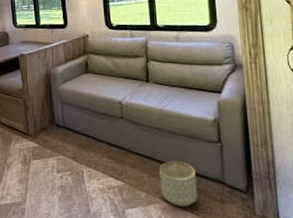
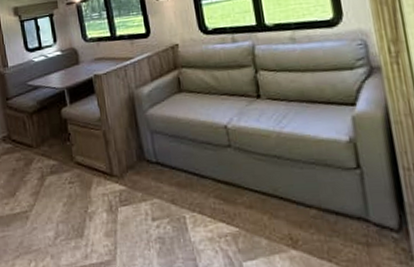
planter: present [159,162,198,207] -> none [282,197,336,255]

